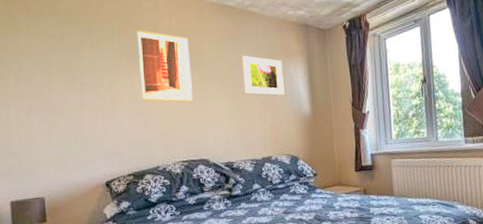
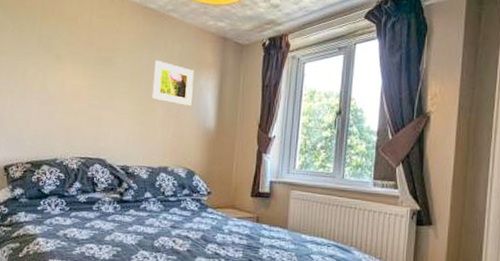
wall art: present [136,30,193,102] -> none [52,21,105,99]

